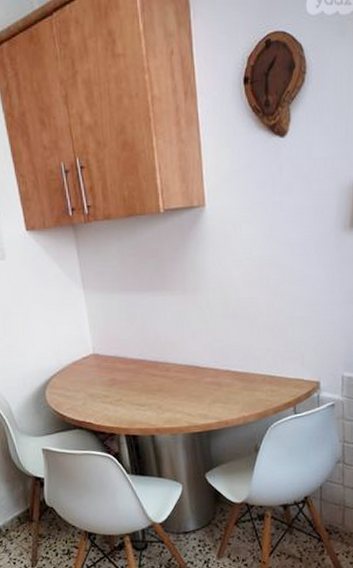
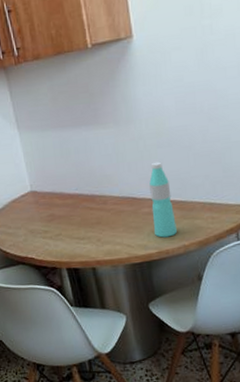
water bottle: none [213,332,237,408] -> present [149,161,177,238]

